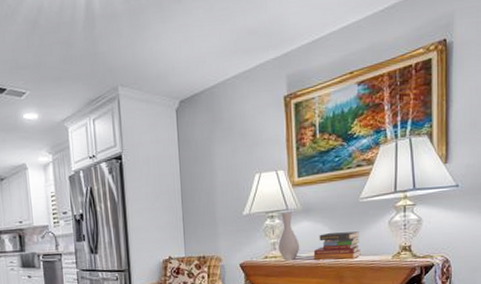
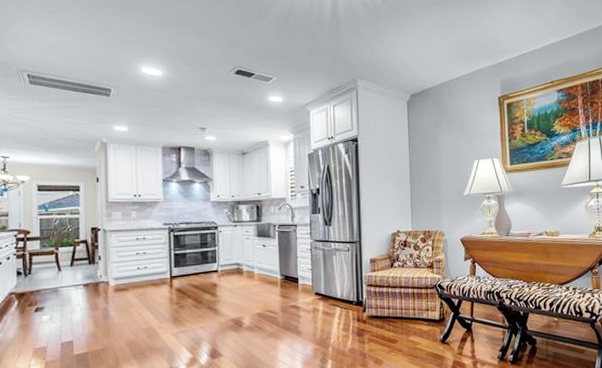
books: present [313,231,361,261] -> none [524,213,563,238]

